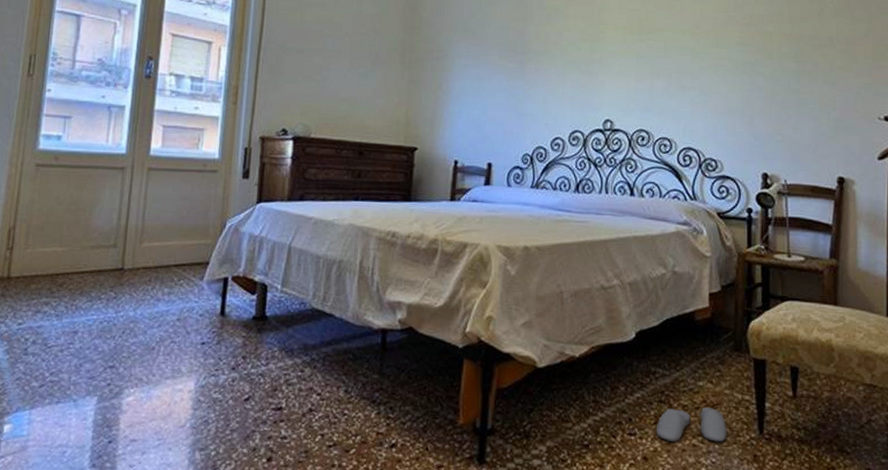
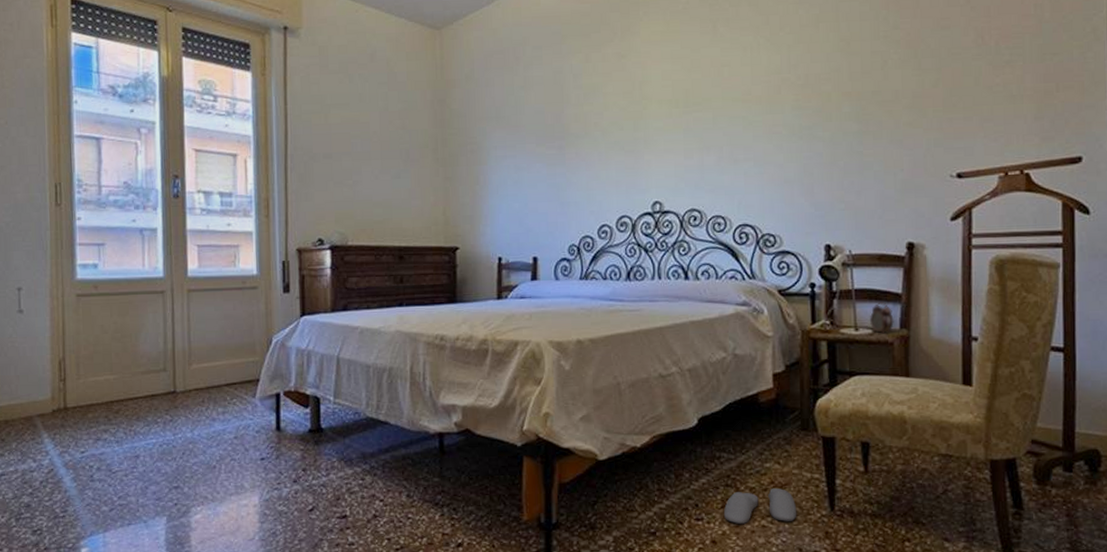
alarm clock: none [802,231,824,262] -> present [870,302,894,334]

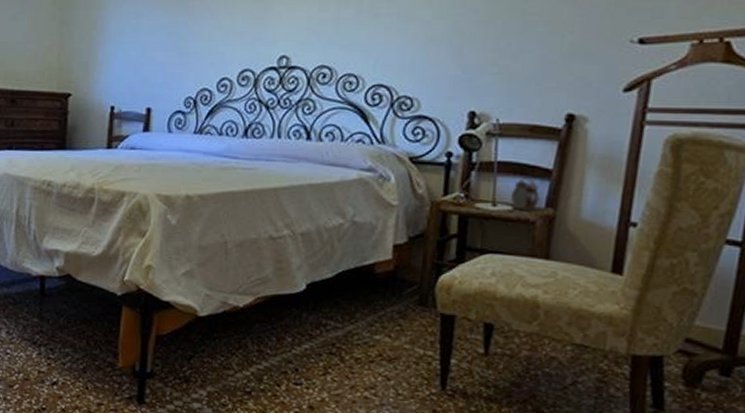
slippers: present [723,487,797,525] -> none [324,360,404,396]

